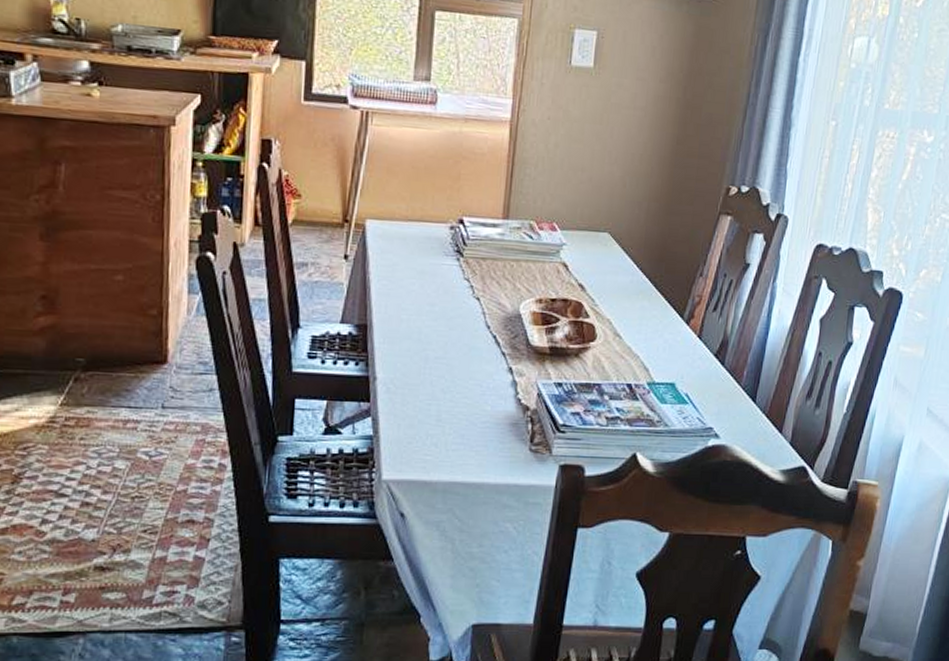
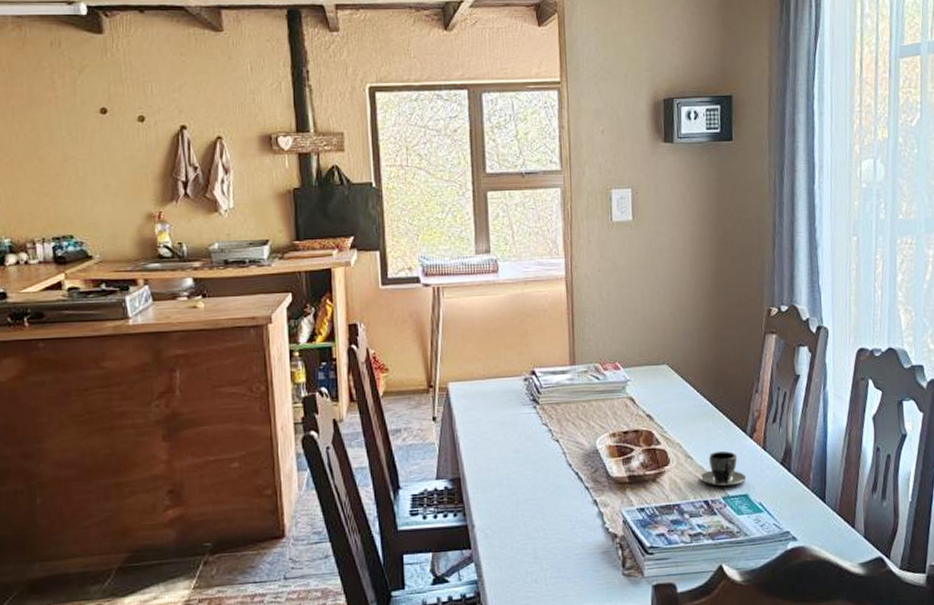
teacup: none [626,334,676,371] -> present [700,451,747,486]

